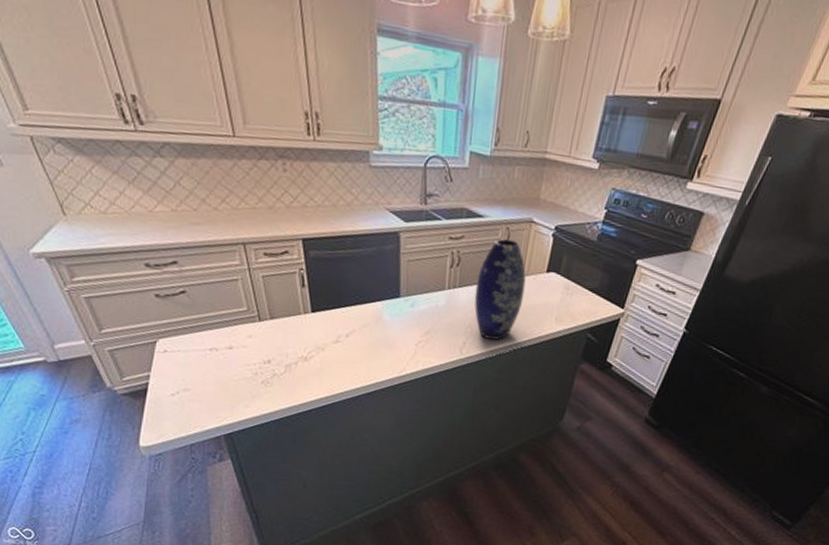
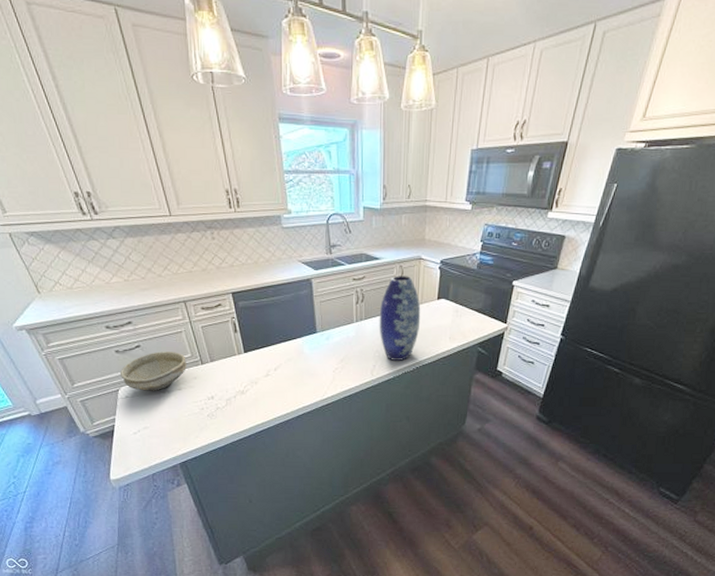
bowl: none [158,300,242,348] -> present [119,351,188,391]

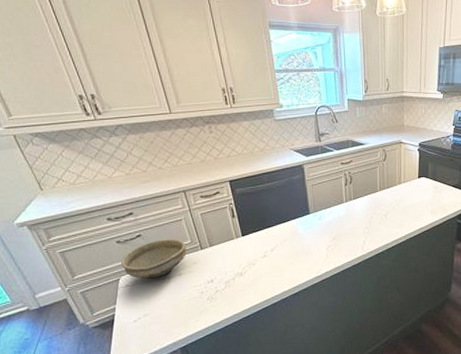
vase: present [379,276,421,361] -> none [366,158,404,236]

